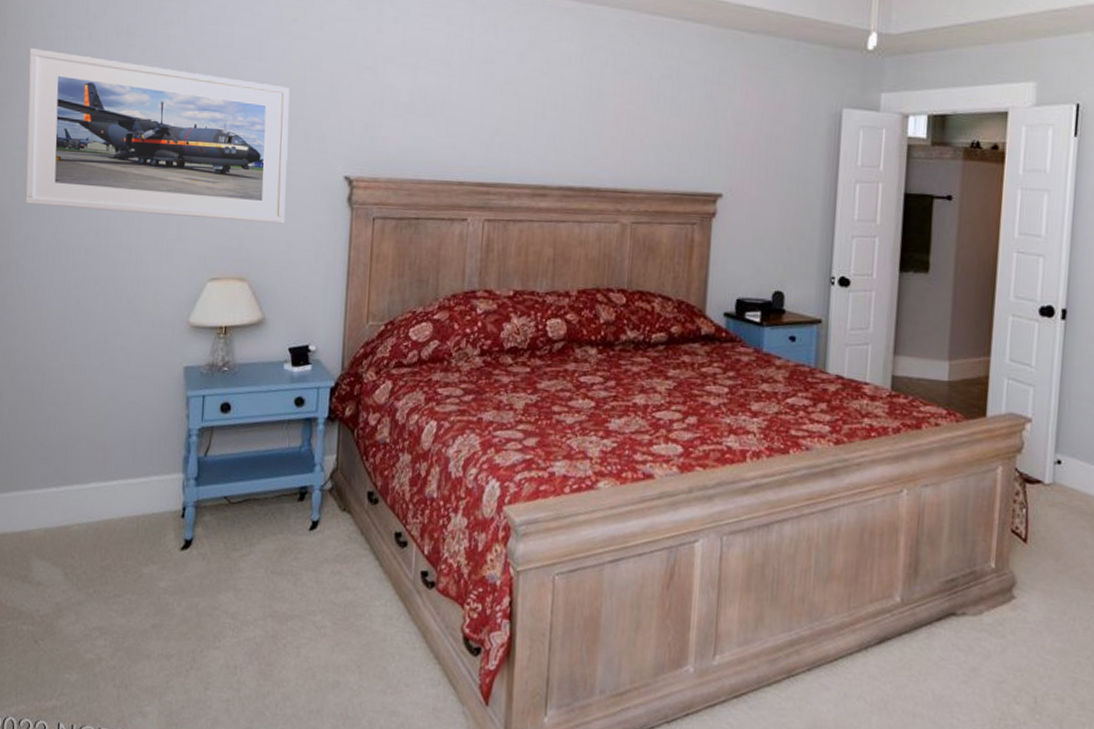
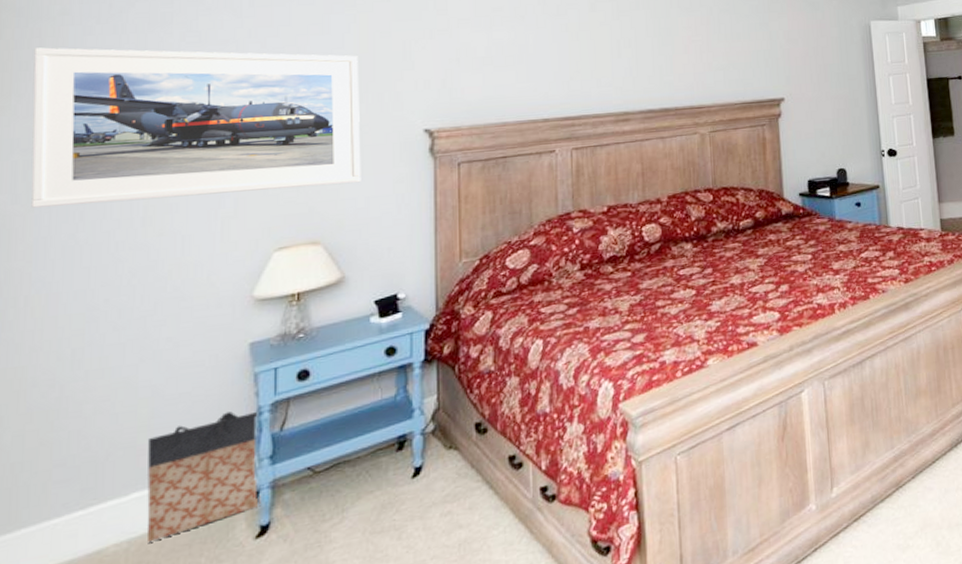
bag: none [101,428,188,530] -> present [147,411,261,543]

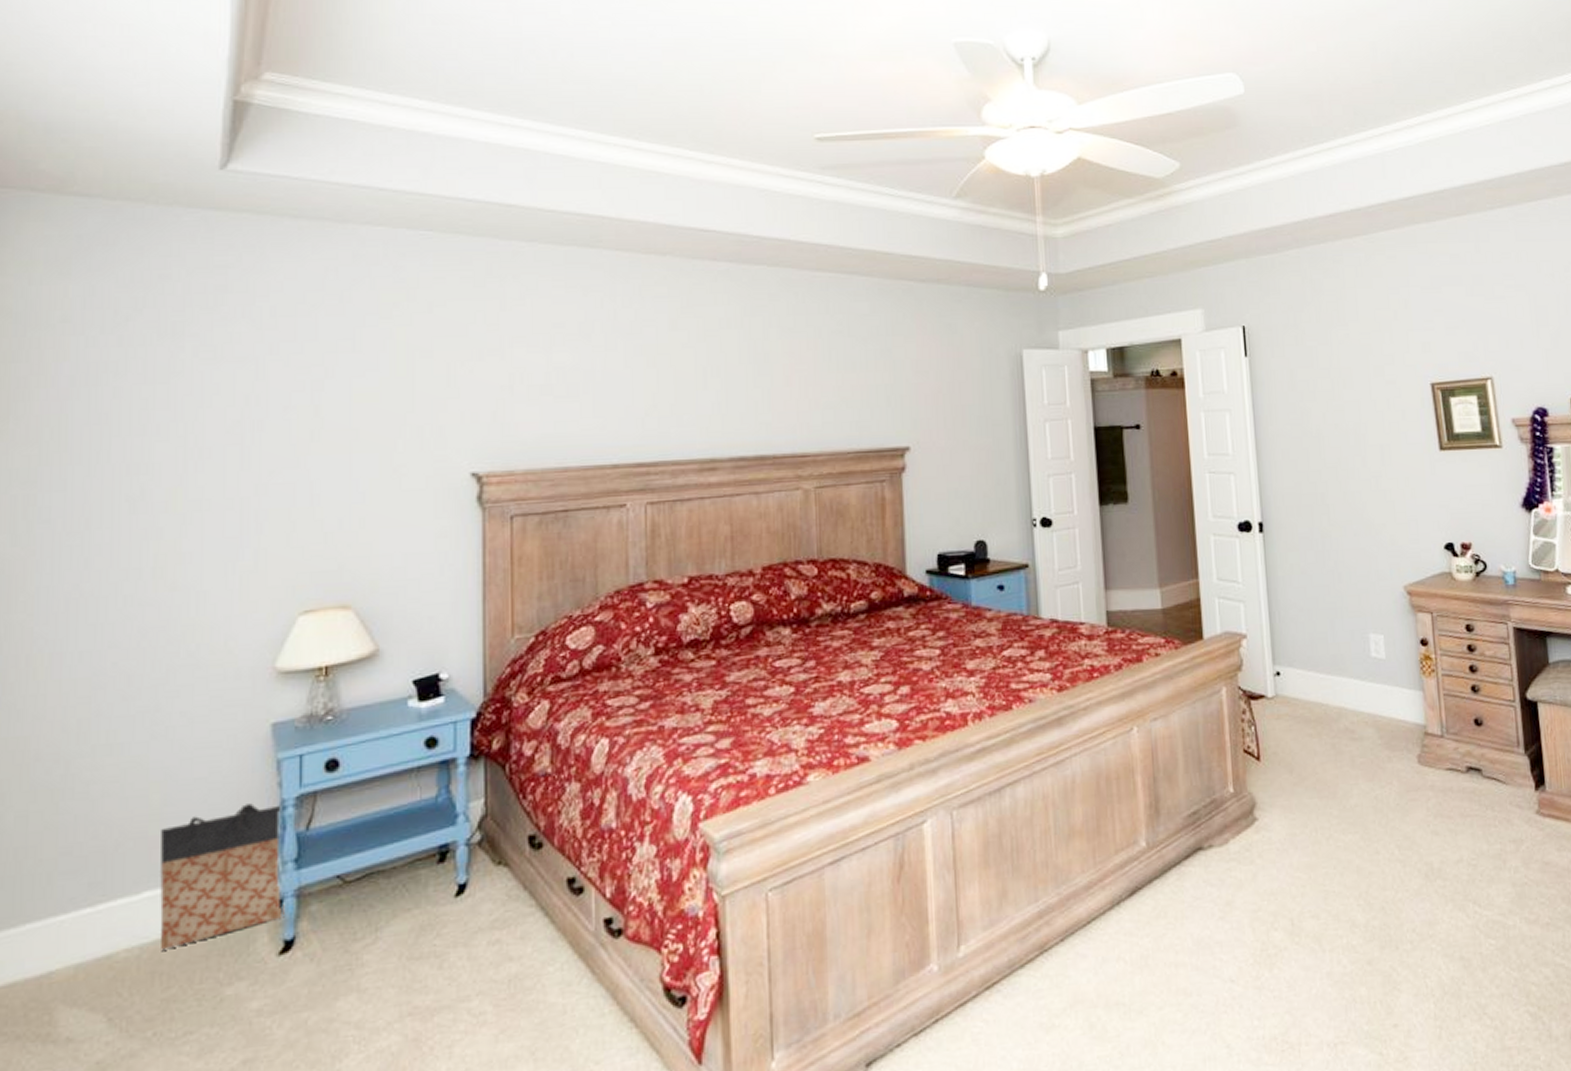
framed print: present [31,47,361,208] -> none [31,361,398,551]

